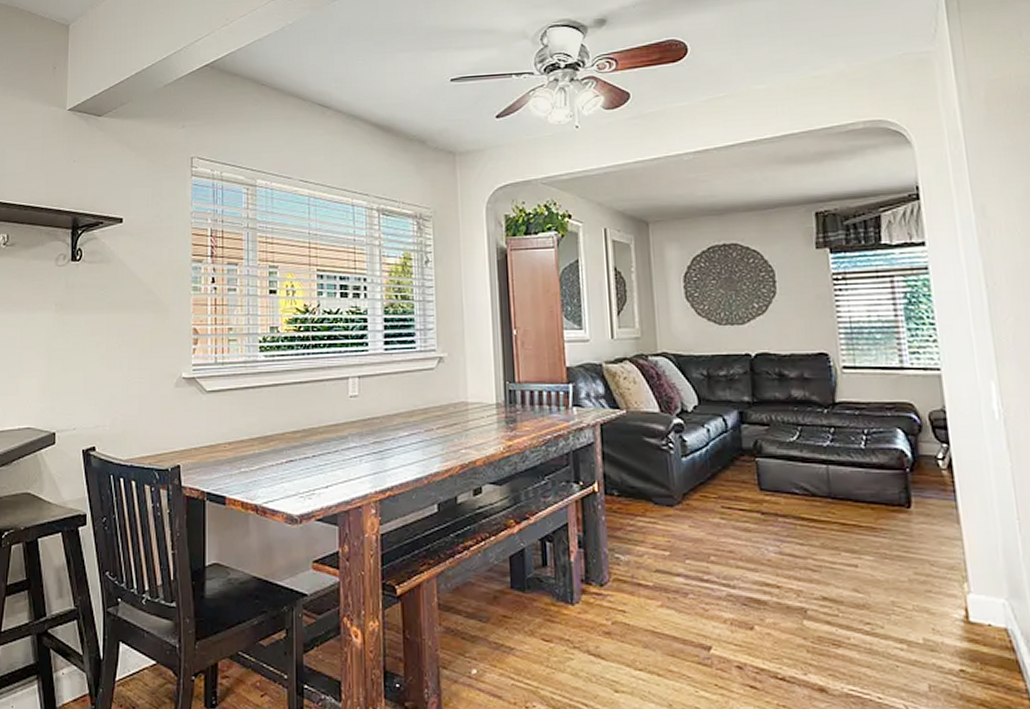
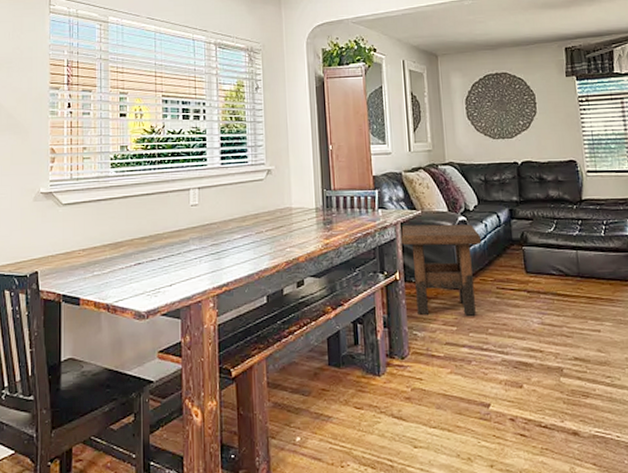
side table: none [601,427,703,539] -> present [401,224,482,316]

